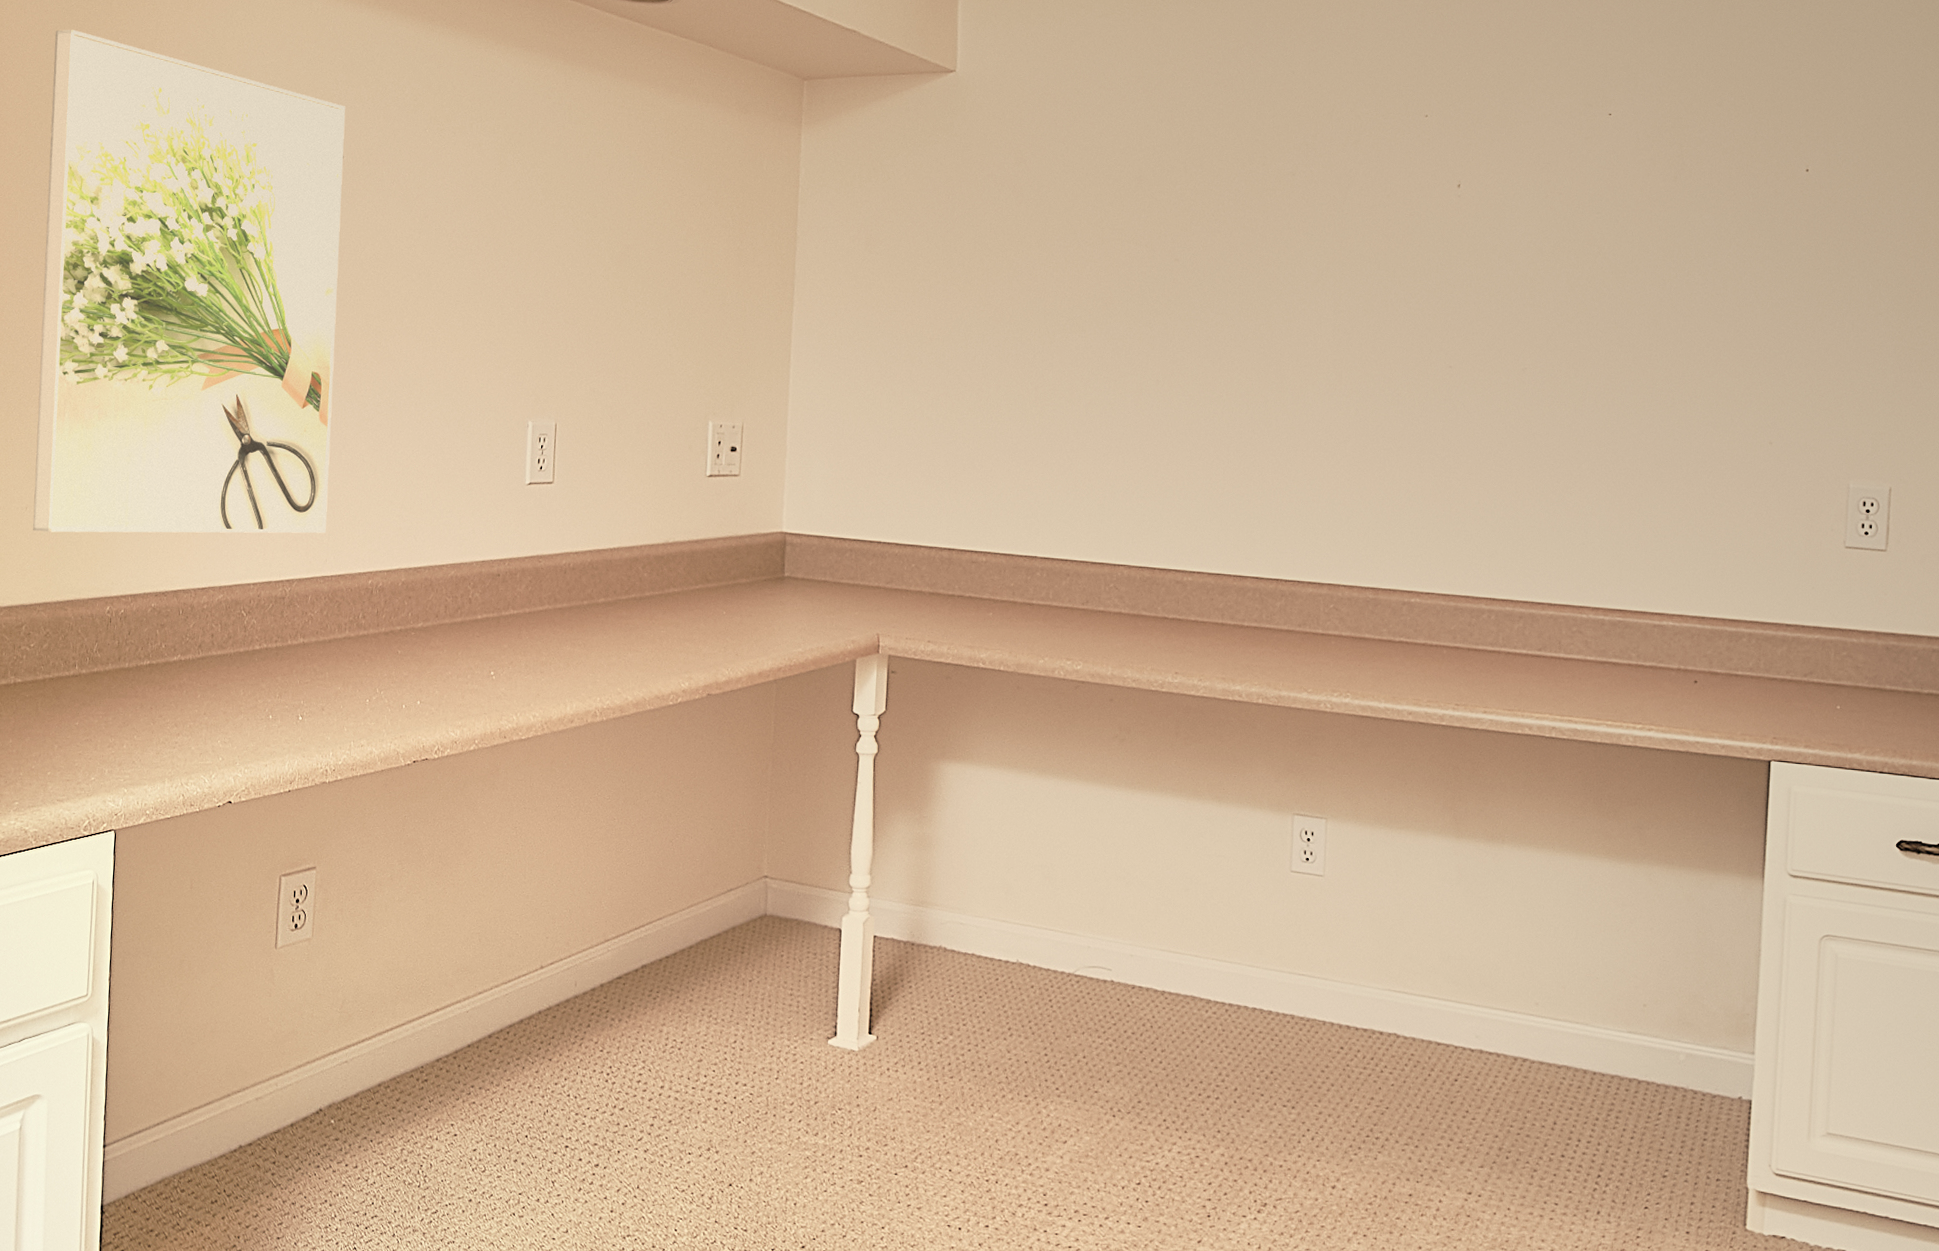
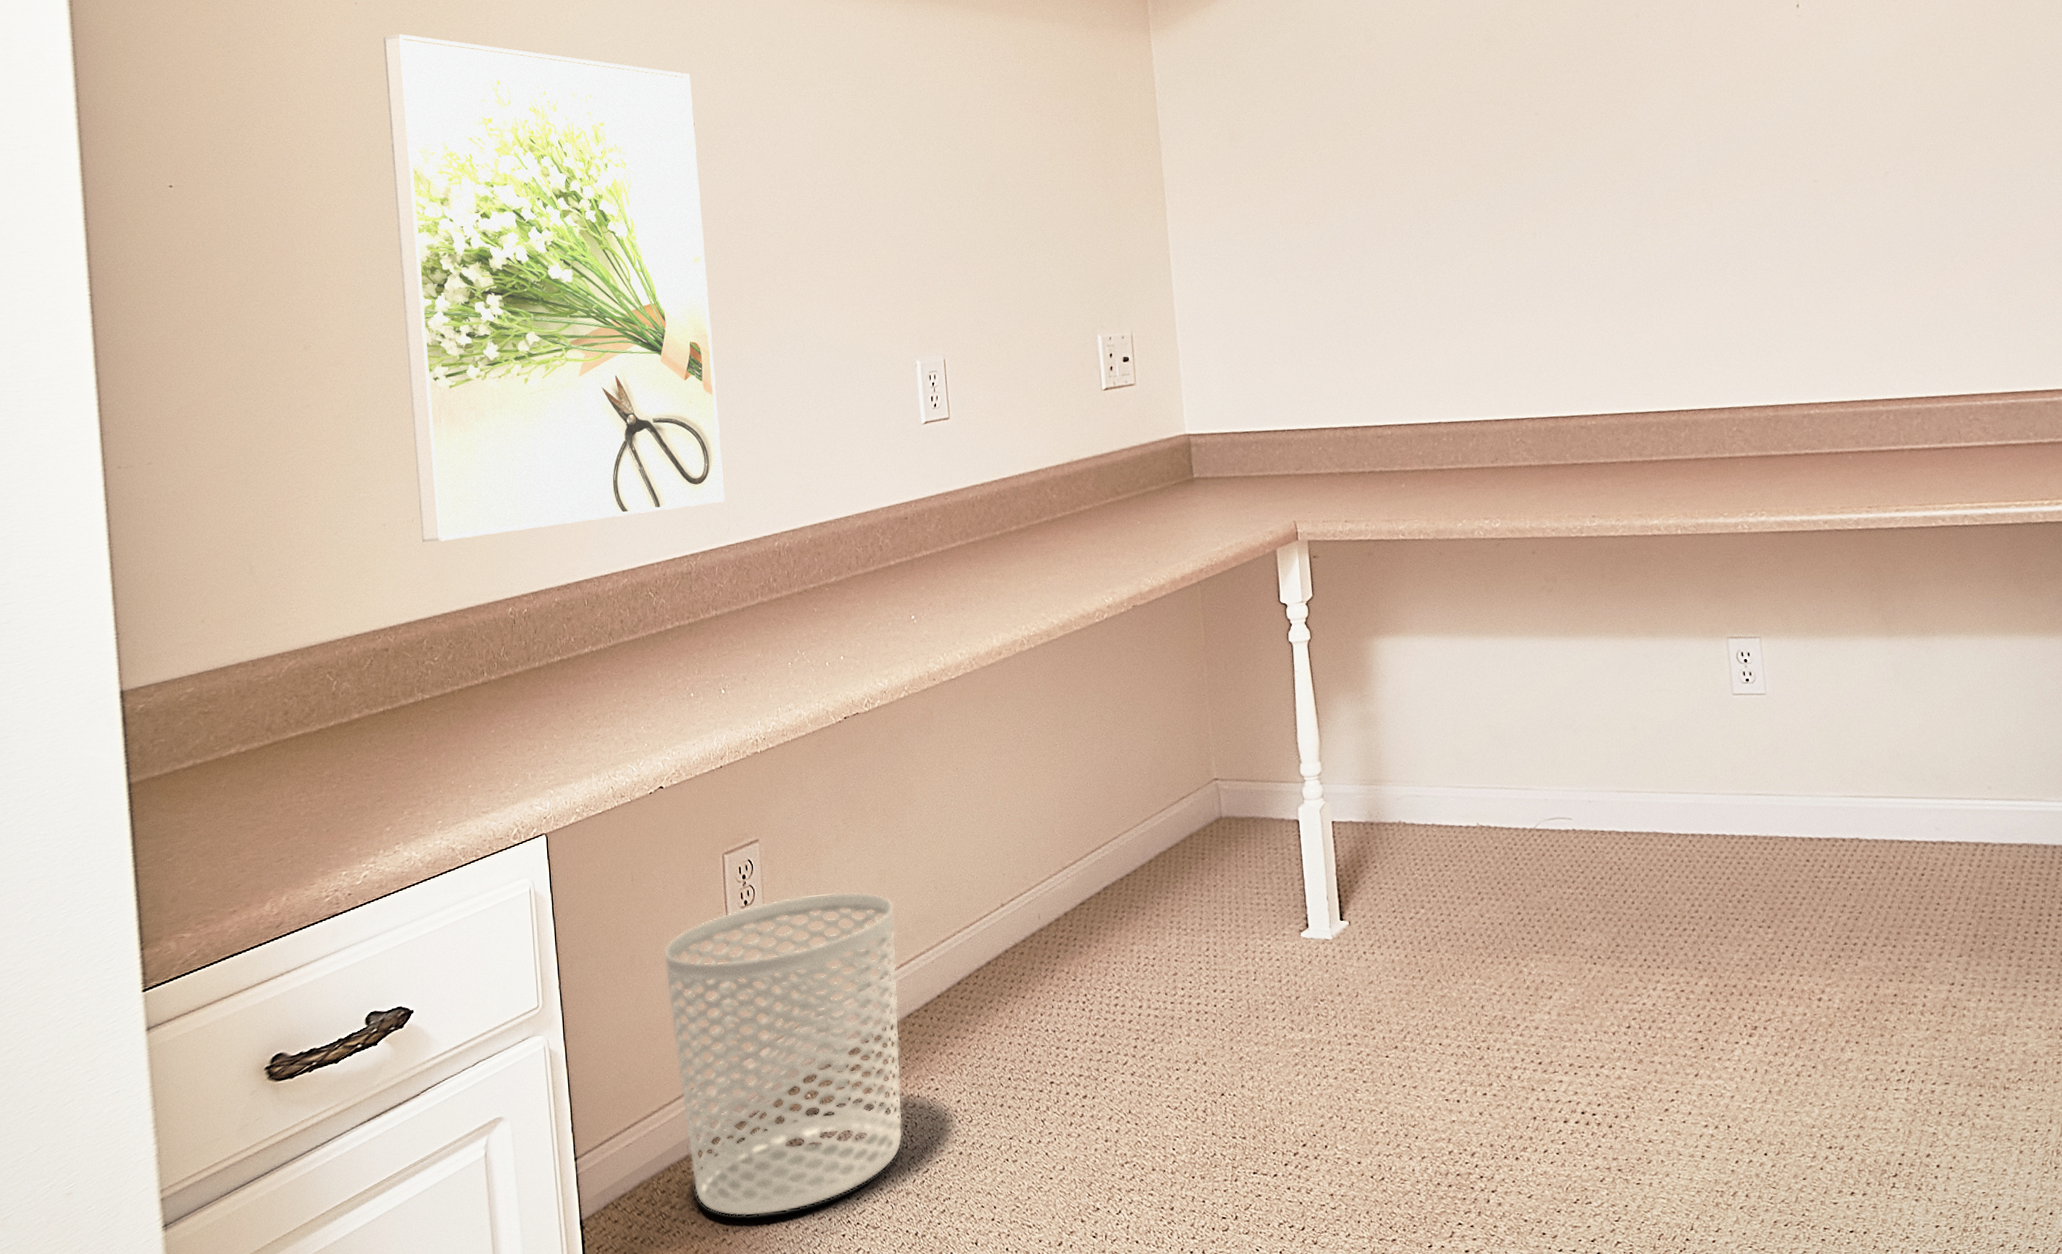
waste bin: none [211,927,438,1230] -> present [664,892,903,1217]

